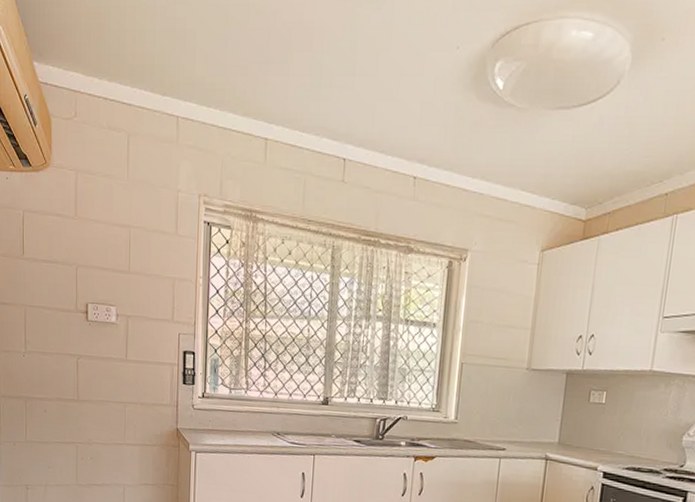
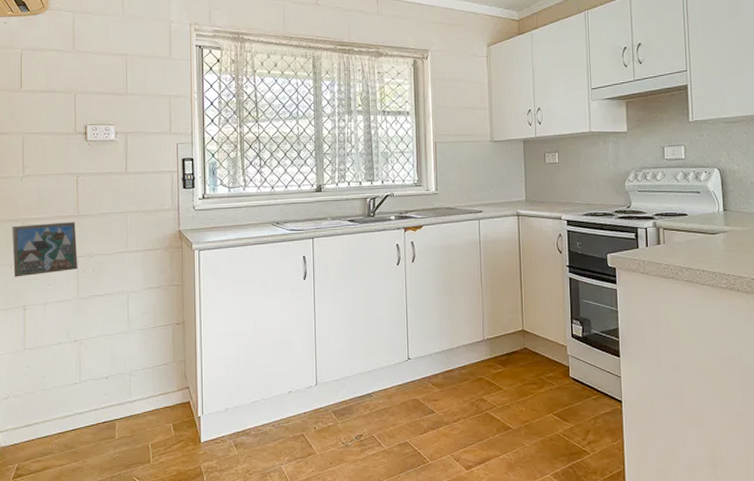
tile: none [15,402,77,456] -> present [12,221,78,277]

